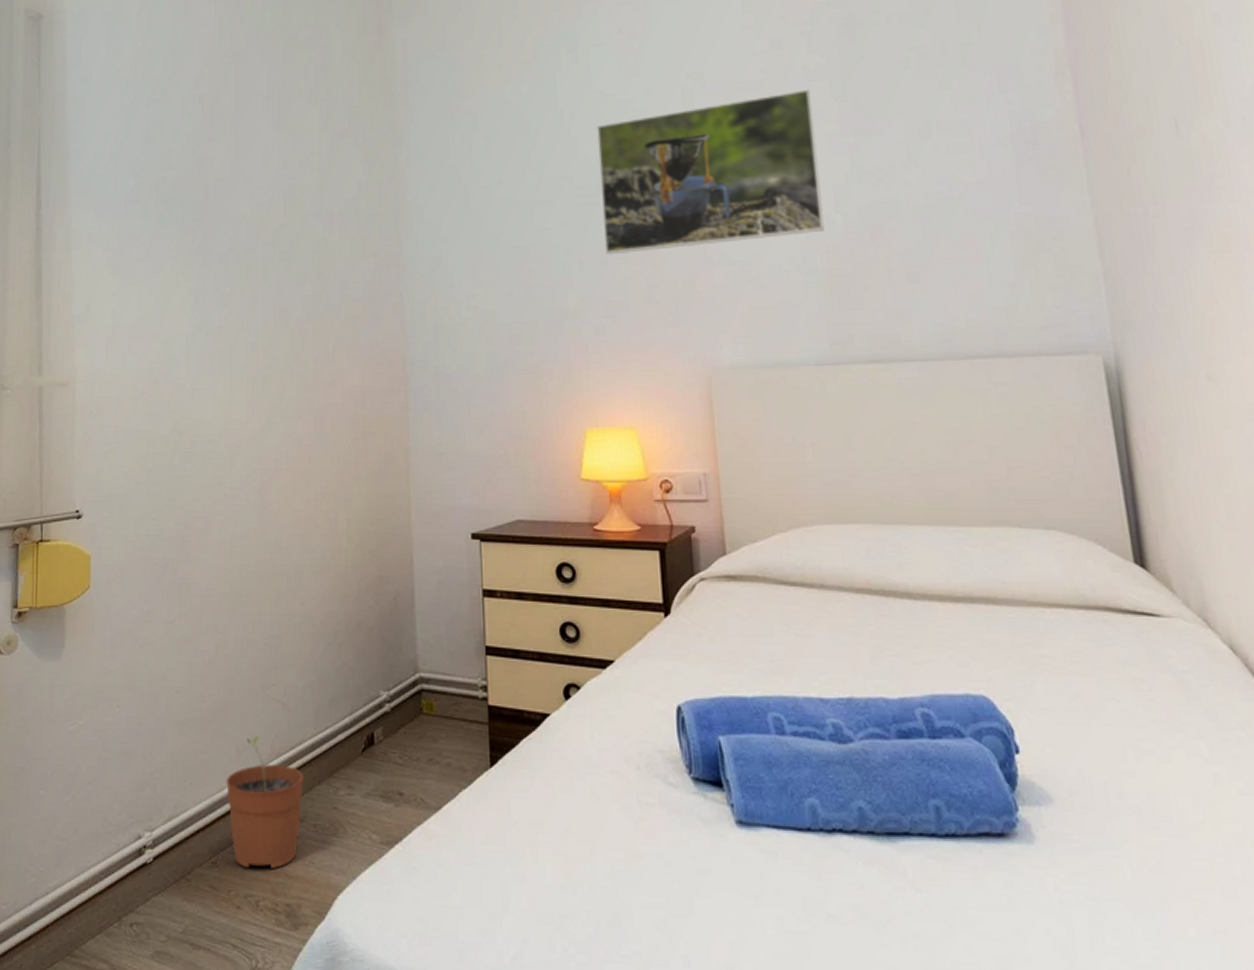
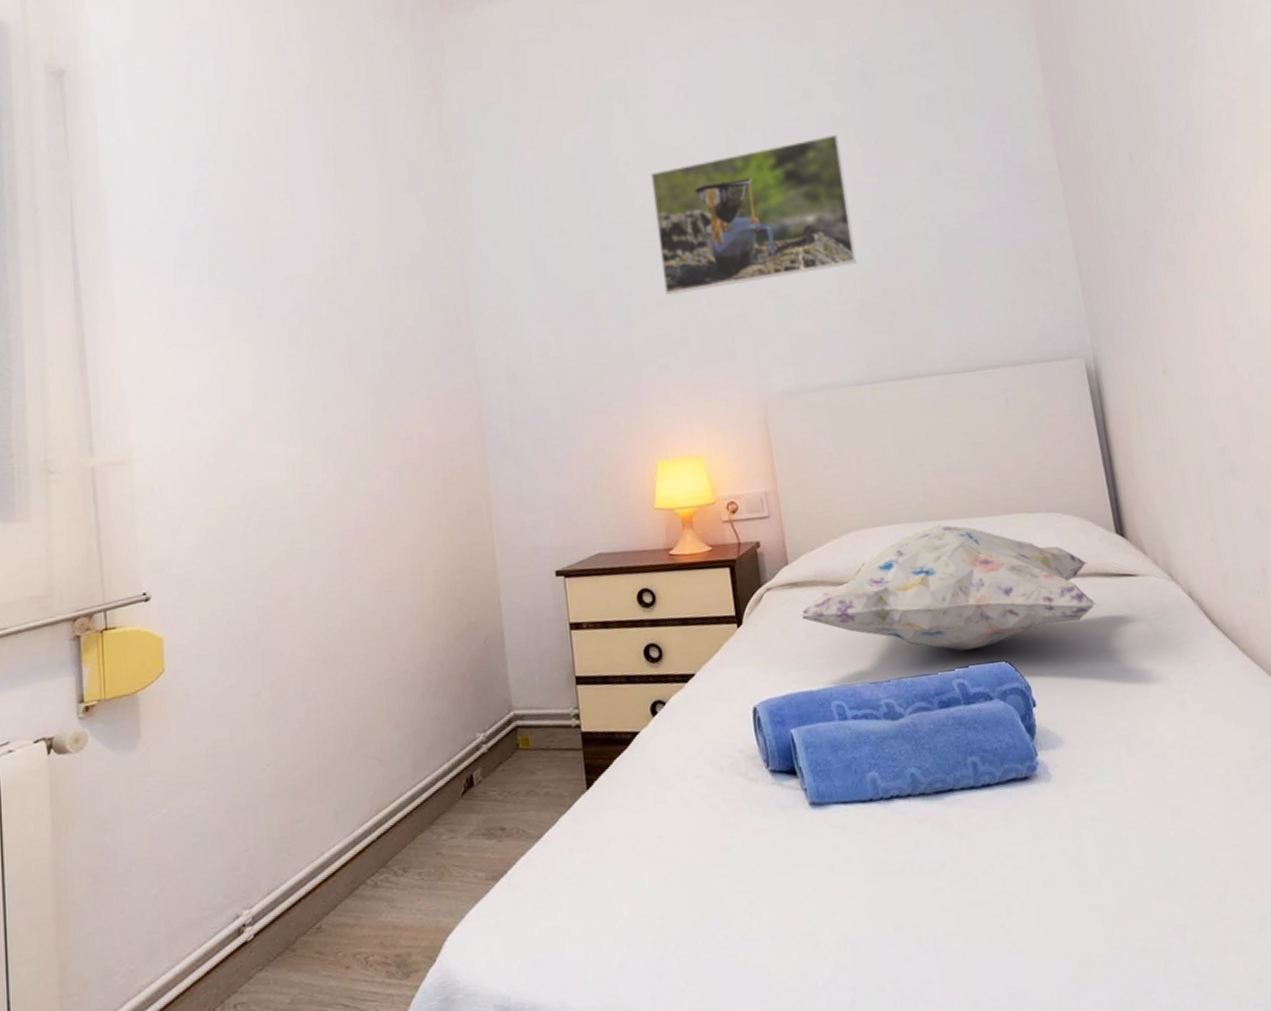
plant pot: present [226,736,304,869] -> none [326,795,406,928]
decorative pillow: none [738,529,1105,677] -> present [801,524,1097,652]

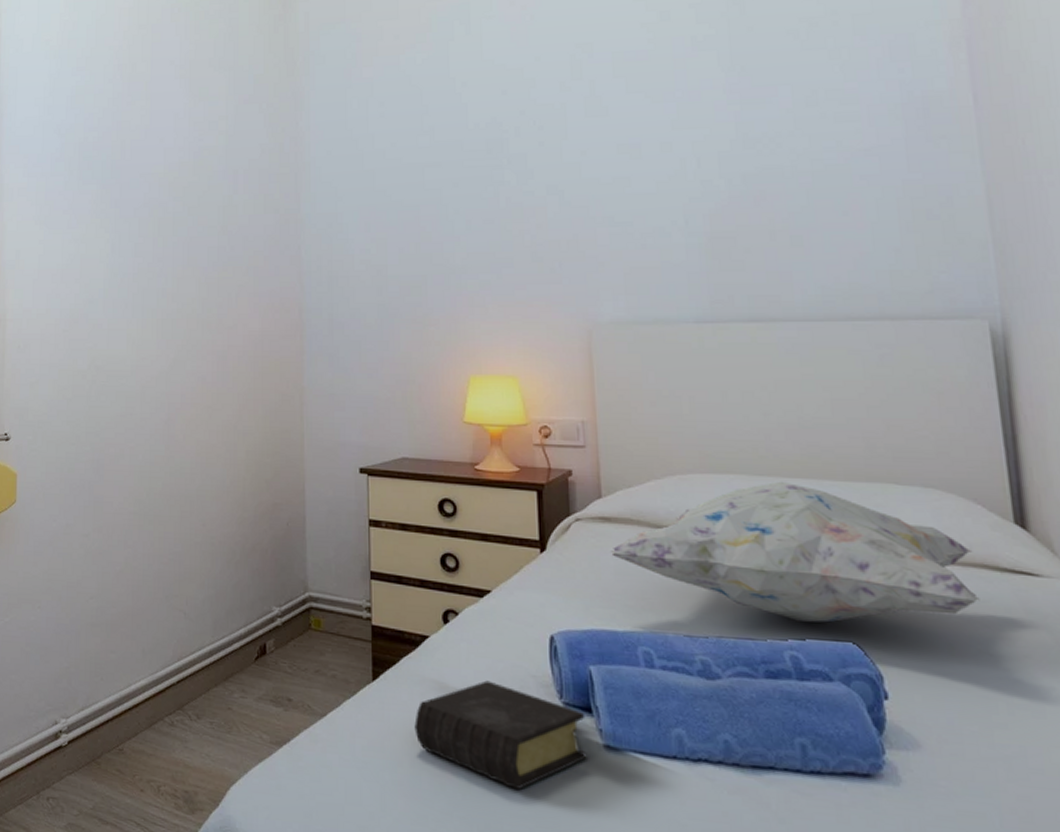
book: none [632,764,796,867] -> present [414,680,587,791]
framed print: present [650,134,857,296] -> none [487,59,708,215]

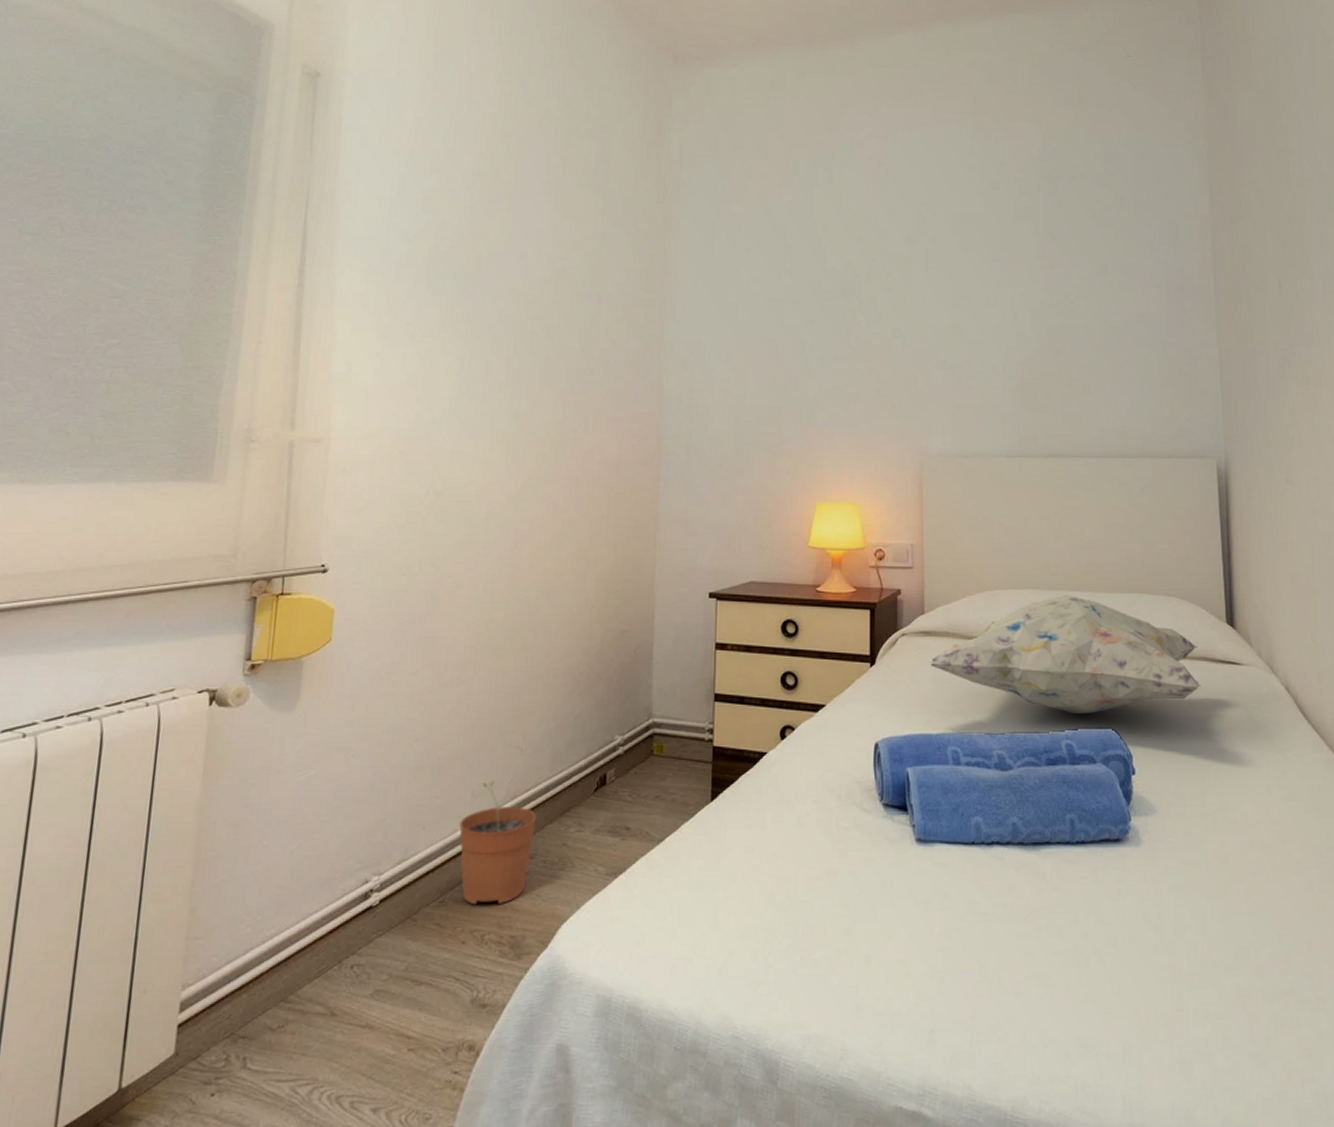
plant pot: none [133,640,203,759] -> present [459,780,537,905]
book: present [414,680,587,791] -> none [749,790,901,891]

